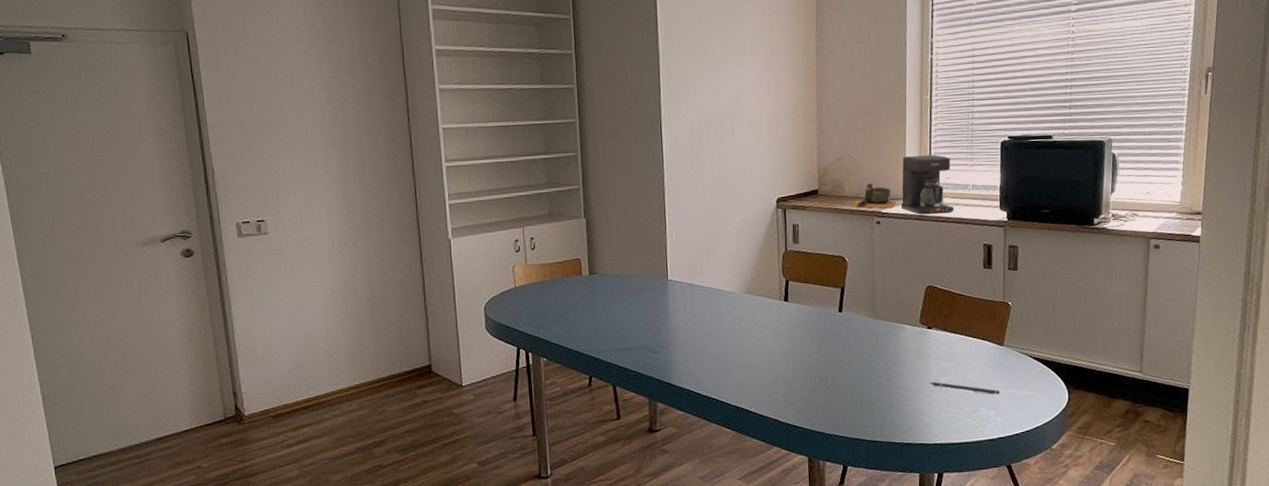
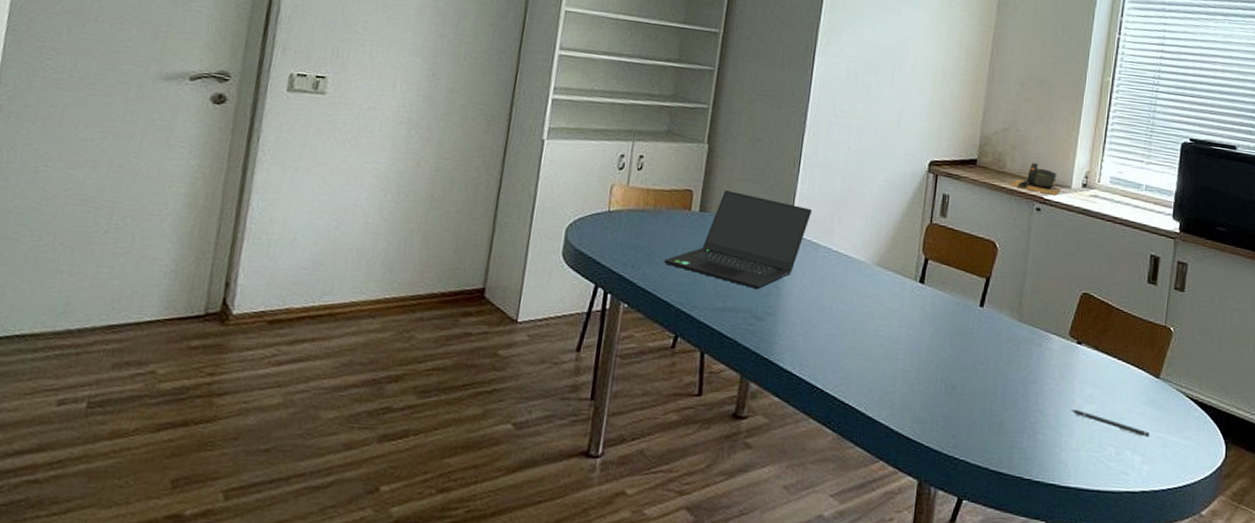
laptop: none [569,253,684,329] -> present [664,190,813,289]
coffee maker: present [901,154,954,215] -> none [1065,140,1126,212]

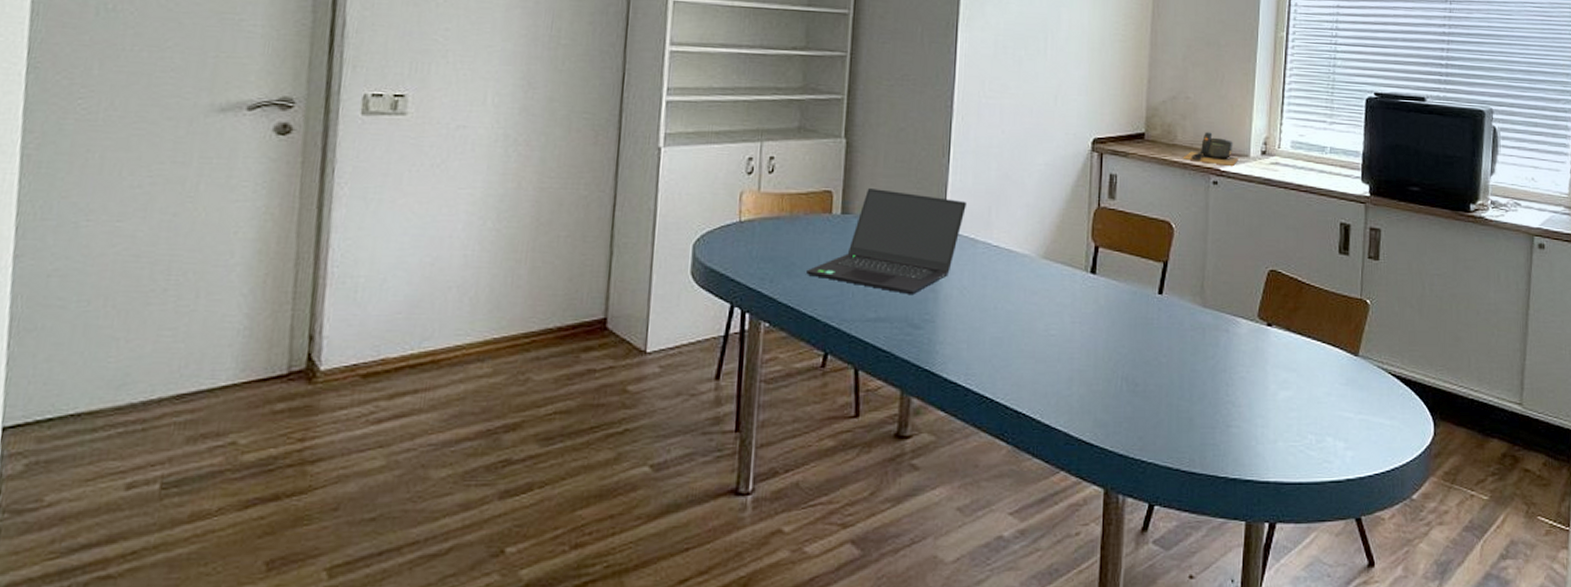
pen: present [1071,409,1149,438] -> none [1265,398,1351,421]

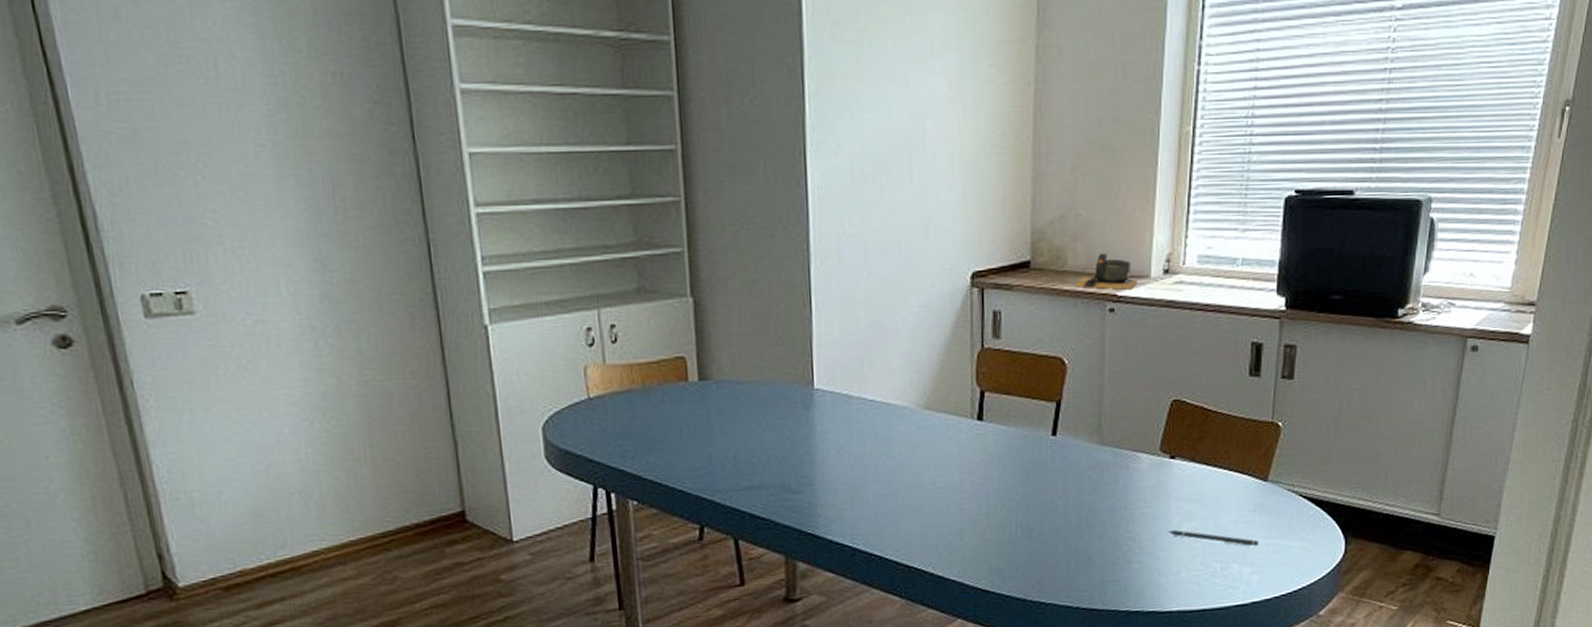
laptop: present [807,188,968,294] -> none [669,349,837,459]
pen: none [1265,398,1351,421] -> present [1167,530,1258,547]

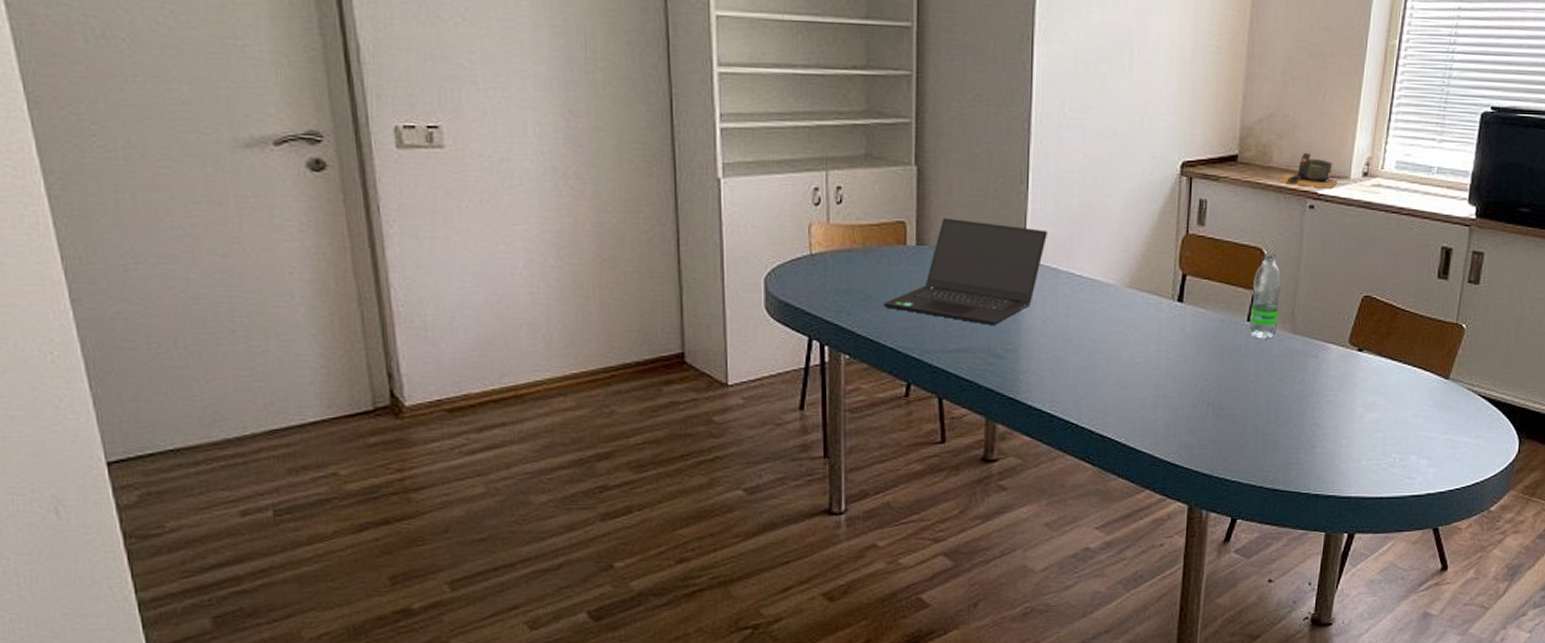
laptop: none [669,349,837,459] -> present [884,218,1049,325]
bottle: none [1054,362,1086,454] -> present [1249,253,1282,339]
pen: present [1167,530,1258,547] -> none [1351,420,1437,441]

